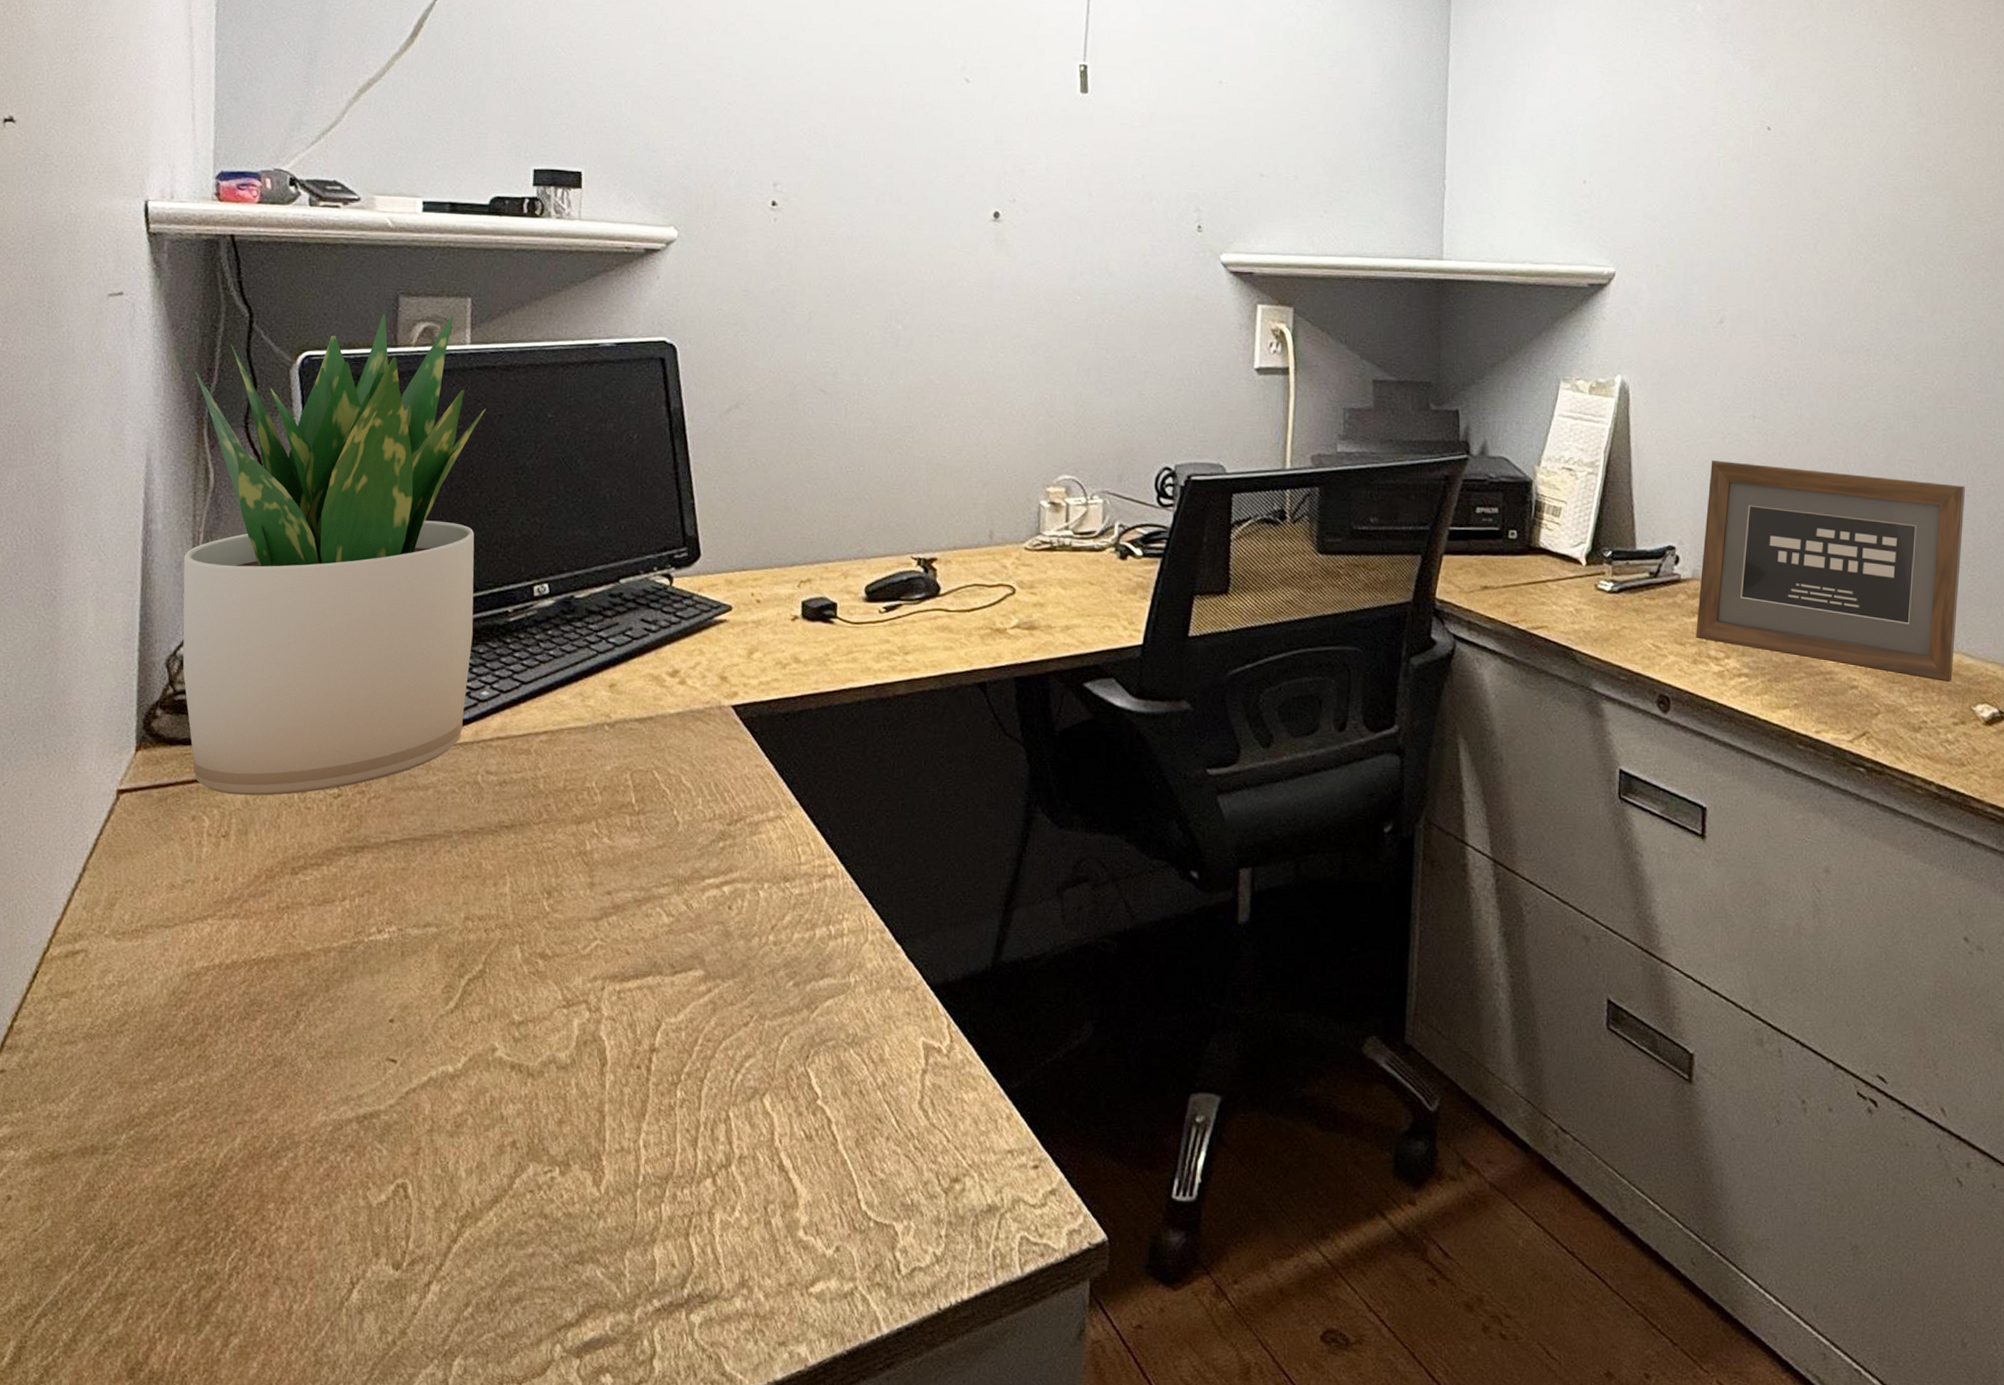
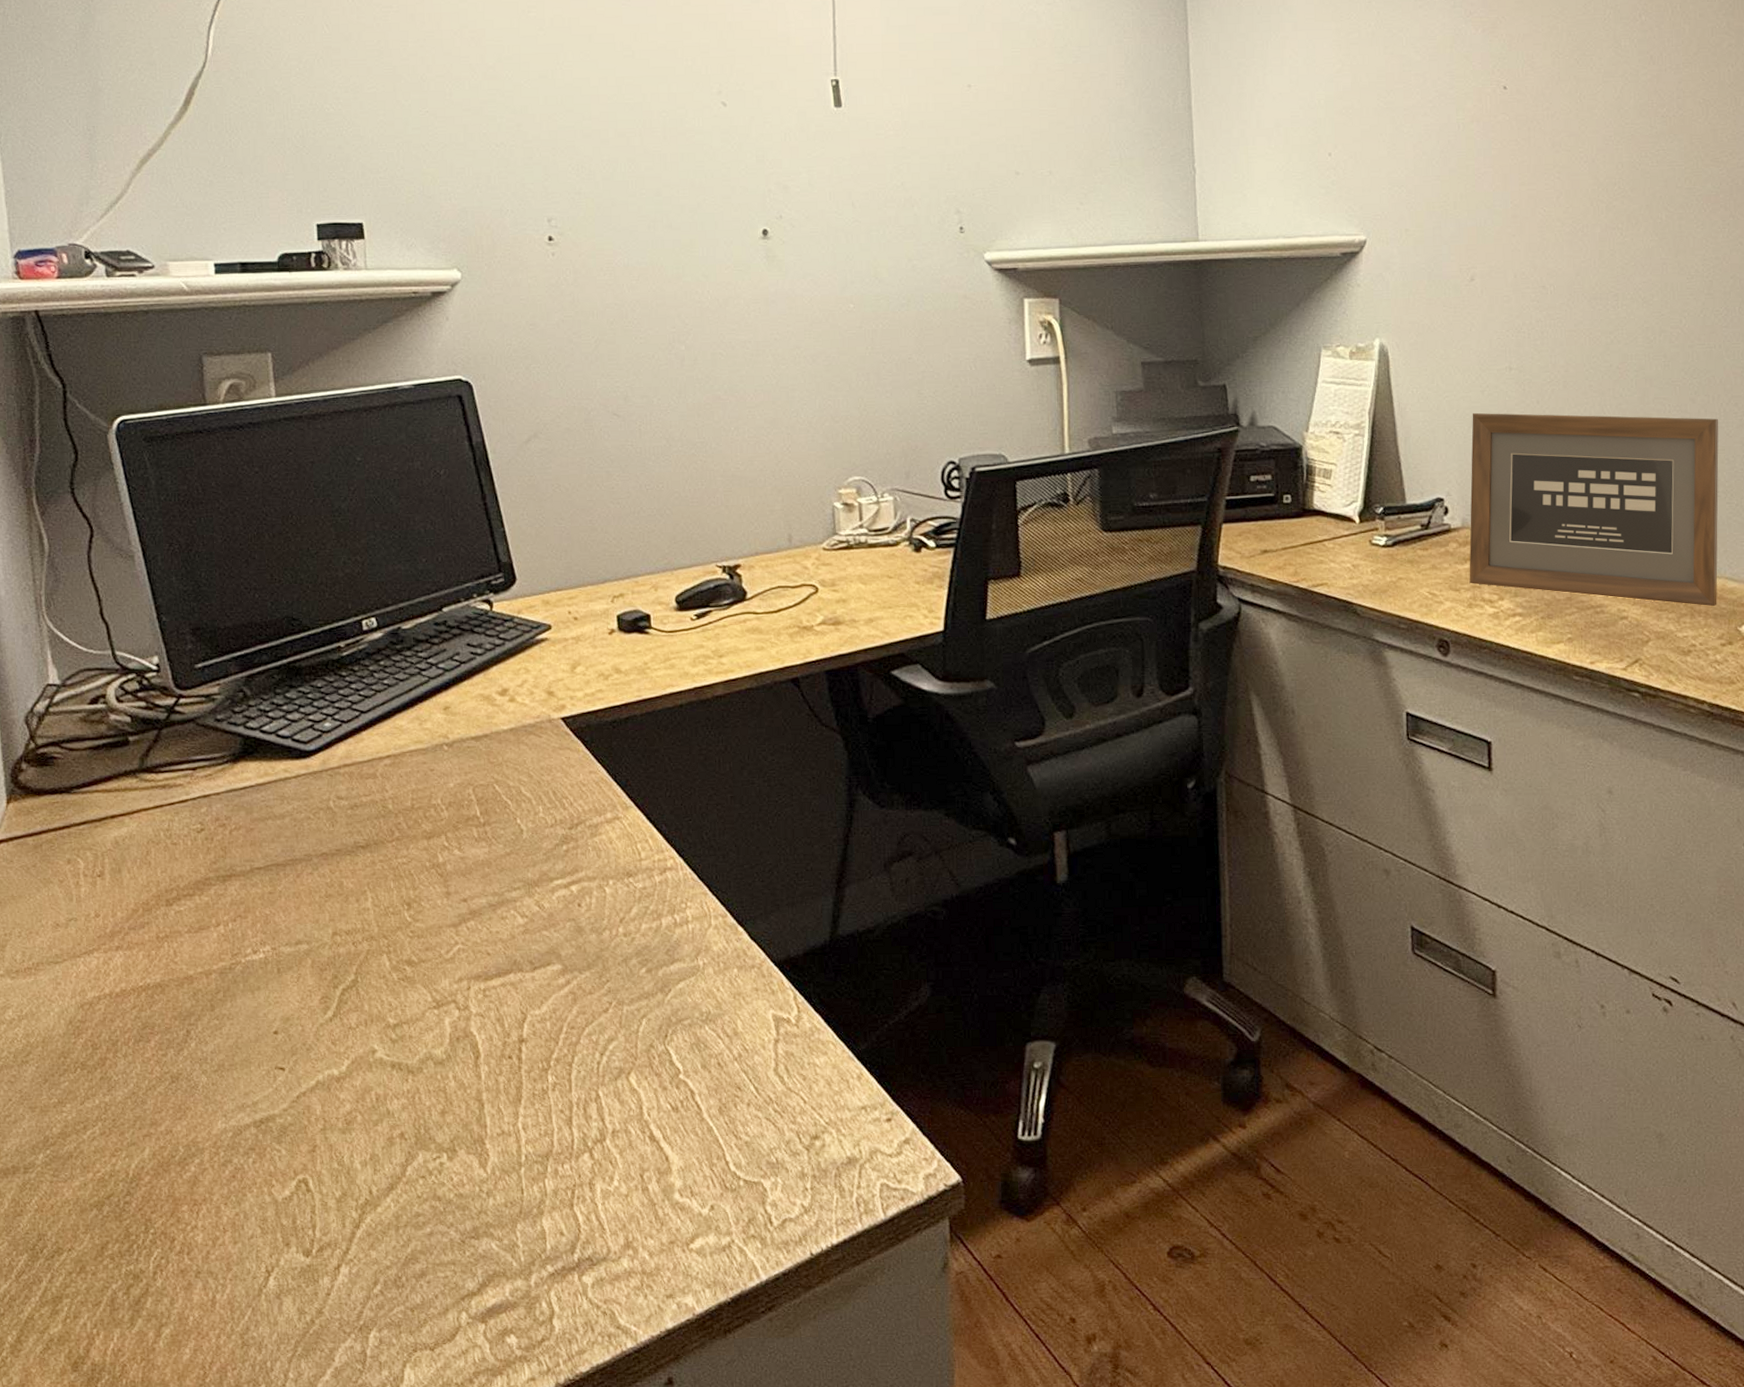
planter: present [182,314,486,796] -> none [18,372,311,837]

